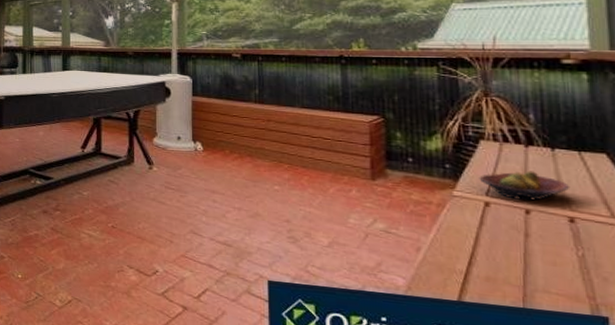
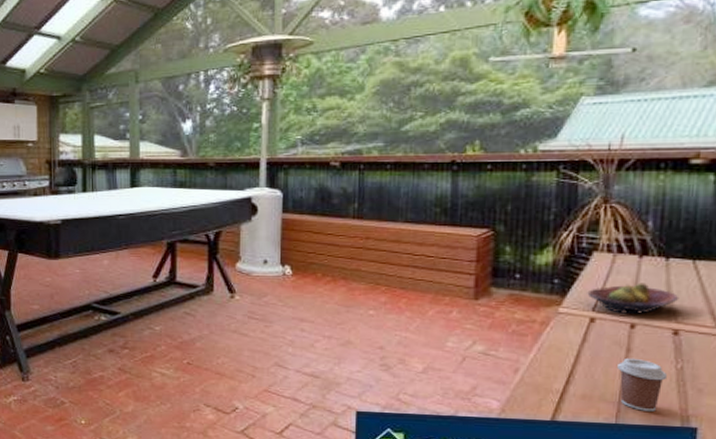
coffee cup: none [518,242,570,298] -> present [617,358,668,412]

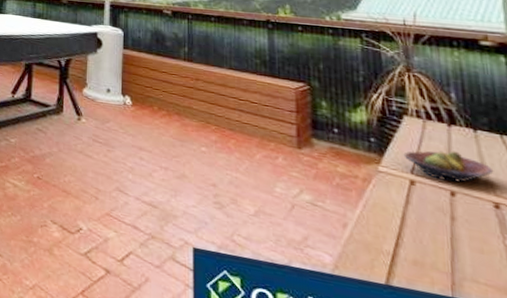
coffee cup: present [617,358,668,412] -> none [444,226,498,289]

